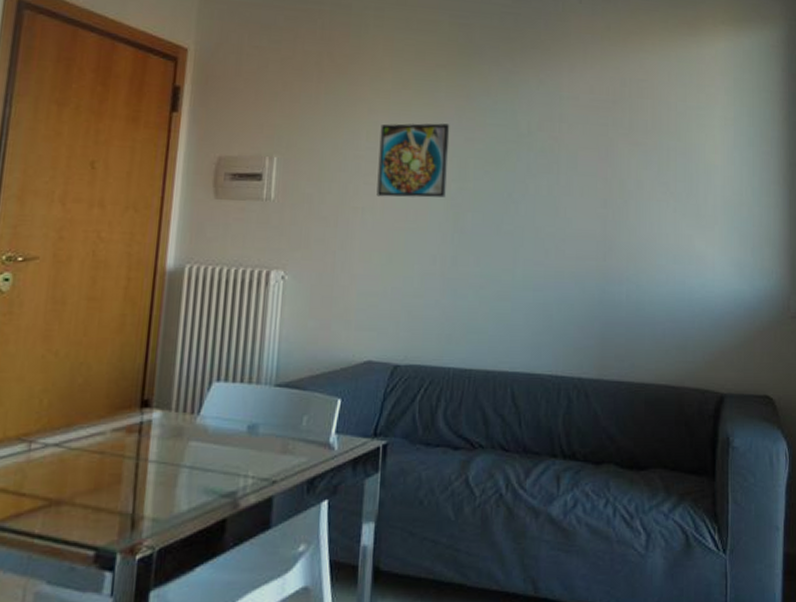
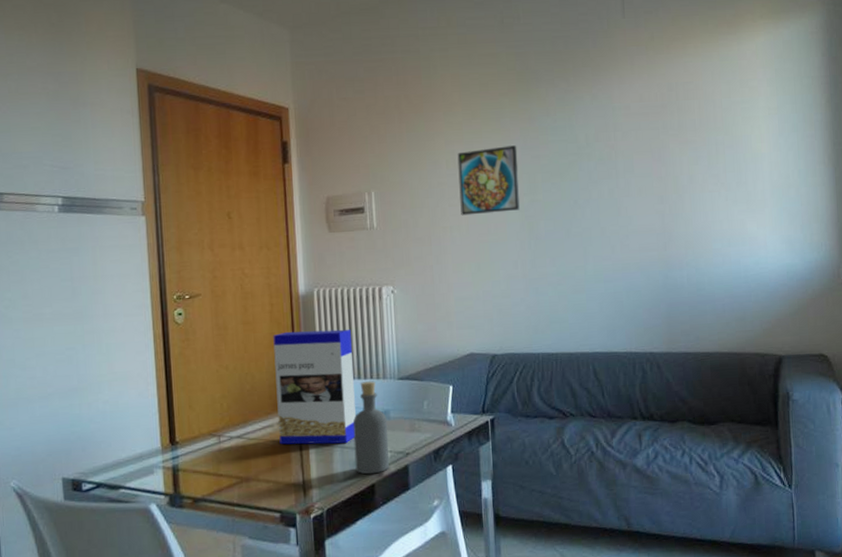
cereal box: none [110,314,224,464] -> present [273,329,356,445]
bottle: none [204,385,255,506] -> present [352,381,390,475]

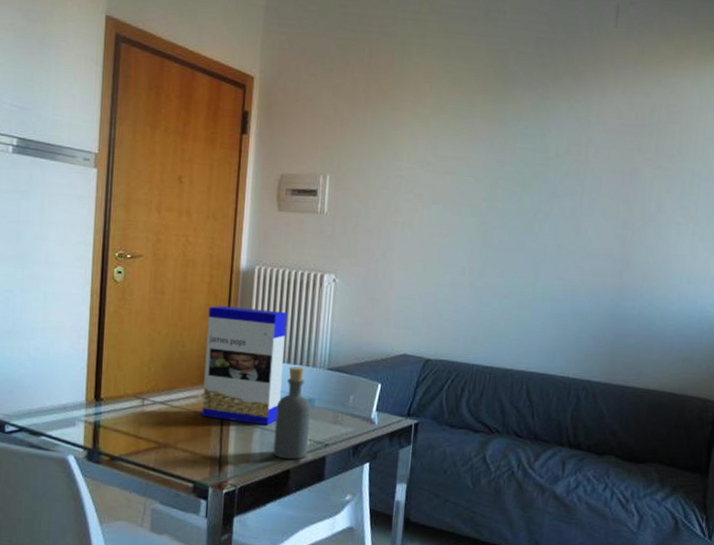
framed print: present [457,145,520,216] -> none [415,146,483,216]

